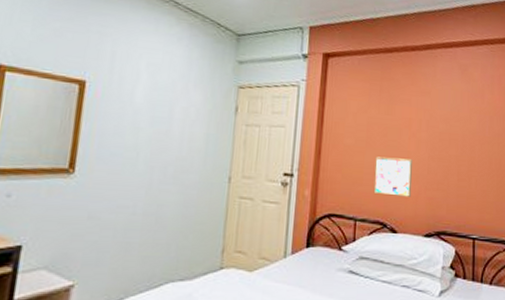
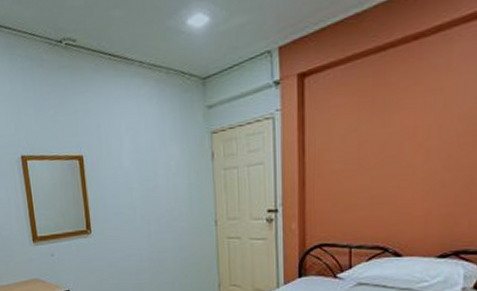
wall art: present [373,156,412,197] -> none [370,174,420,219]

